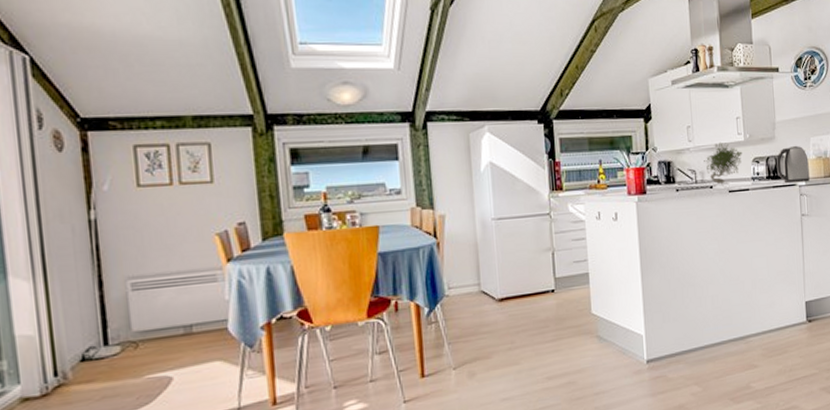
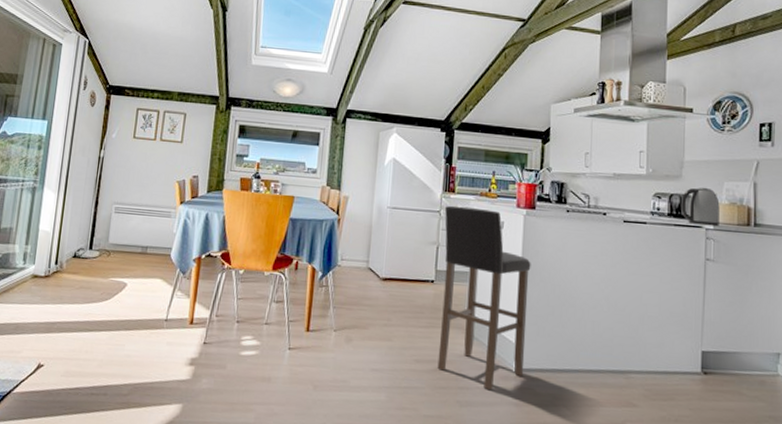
bar stool: none [555,202,655,389] -> present [437,205,531,391]
plant: present [704,142,742,187] -> none [599,172,643,216]

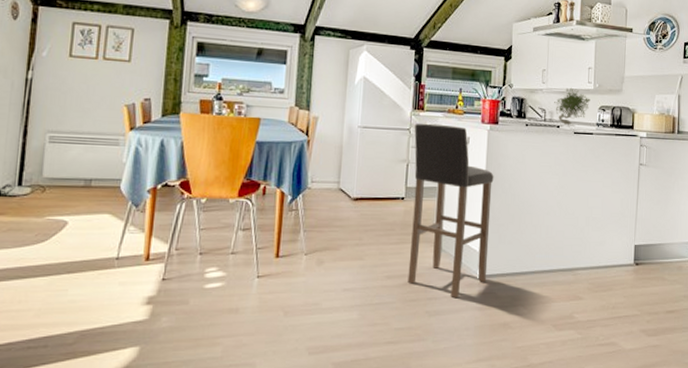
plant: none [599,172,643,216] -> present [554,87,590,129]
kettle: present [681,187,720,227] -> none [621,100,652,135]

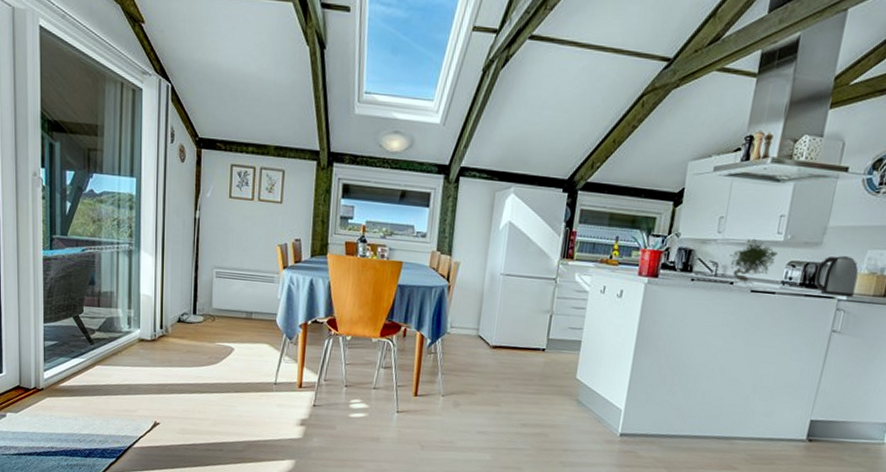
bar stool: present [407,123,494,299] -> none [543,272,648,453]
kettle: none [621,100,652,135] -> present [814,255,859,298]

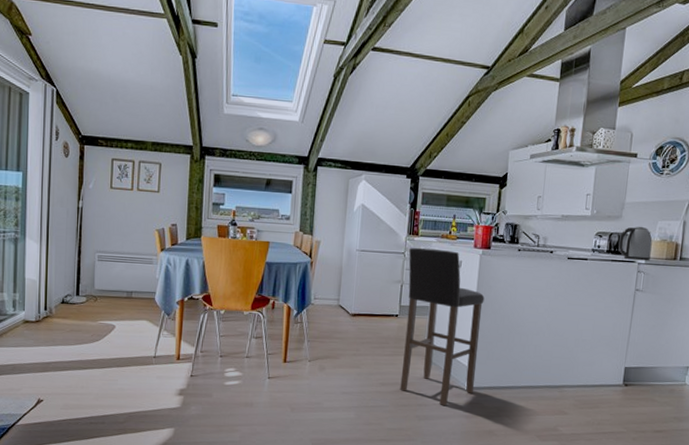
bar stool: none [543,272,648,453] -> present [400,247,485,406]
plant: present [730,238,778,286] -> none [548,213,587,254]

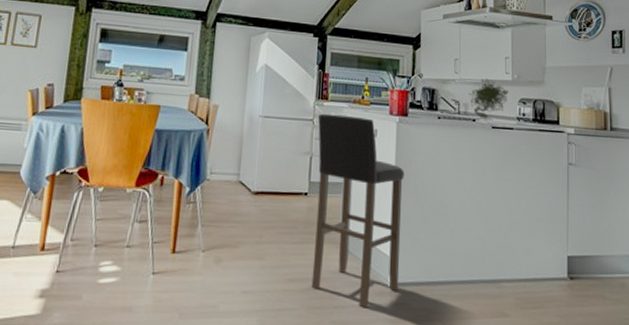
plant: none [548,213,587,254] -> present [468,78,509,123]
kettle: present [618,226,653,261] -> none [545,92,579,131]

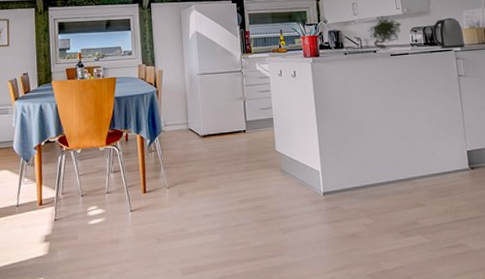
bar stool: present [311,113,405,308] -> none [246,63,331,215]
kettle: none [545,92,579,131] -> present [432,17,465,49]

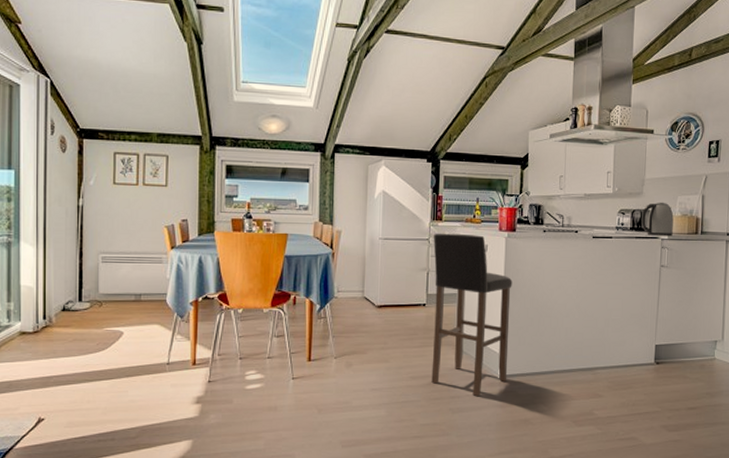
bar stool: none [246,63,331,215] -> present [431,233,513,397]
plant: present [367,15,401,52] -> none [572,192,609,233]

